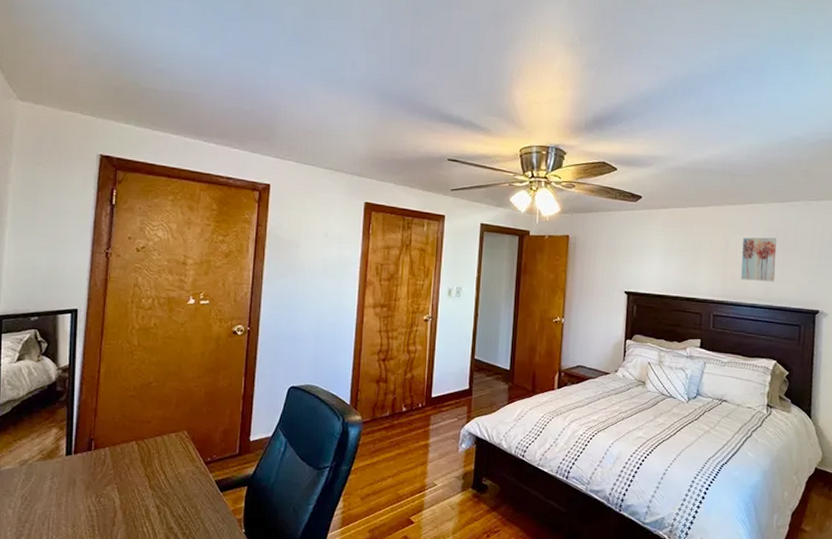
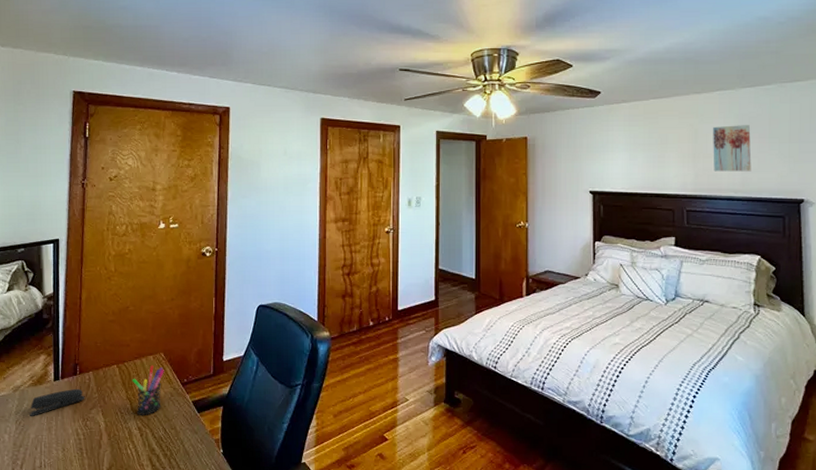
stapler: none [37,464,99,491] -> present [30,388,85,416]
pen holder: none [151,443,188,493] -> present [132,365,165,415]

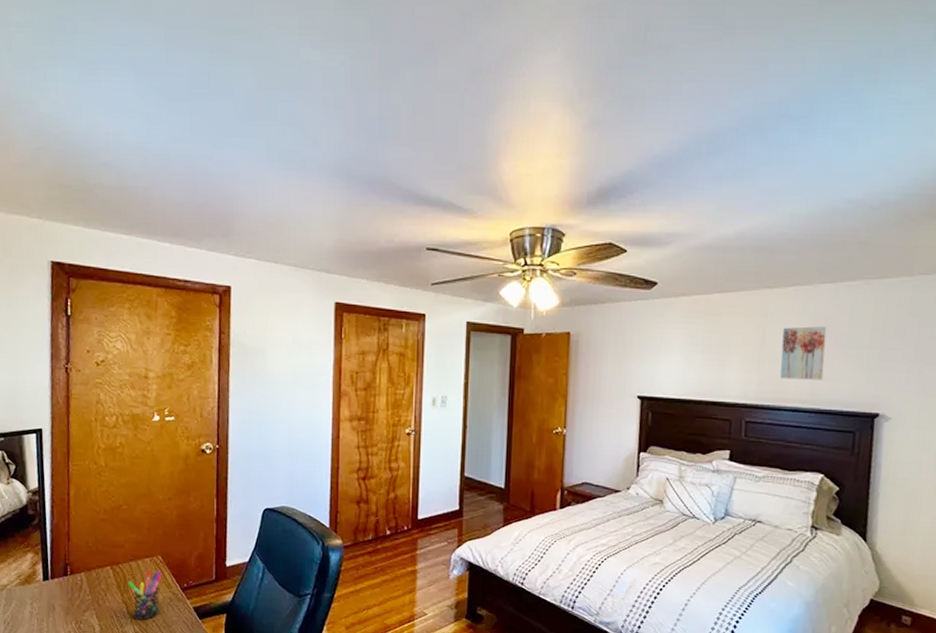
stapler: present [30,388,85,416] -> none [18,589,77,617]

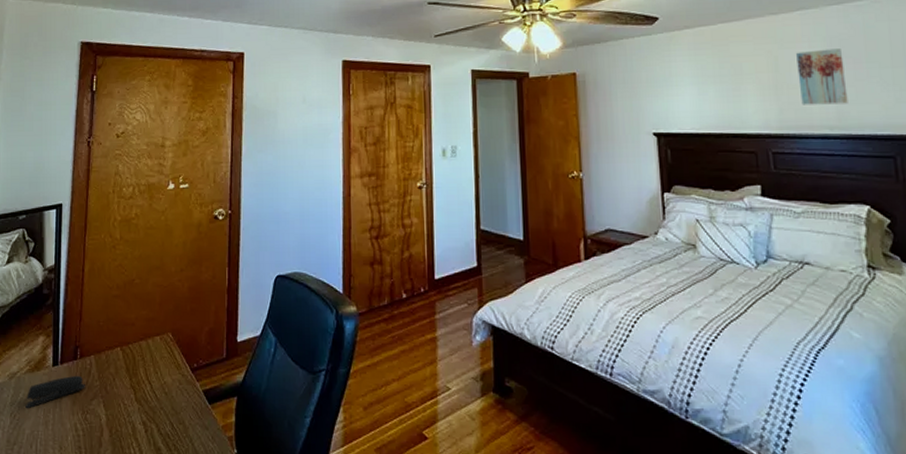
stapler: none [18,589,77,617] -> present [25,375,85,408]
pen holder: present [127,568,163,620] -> none [137,347,173,407]

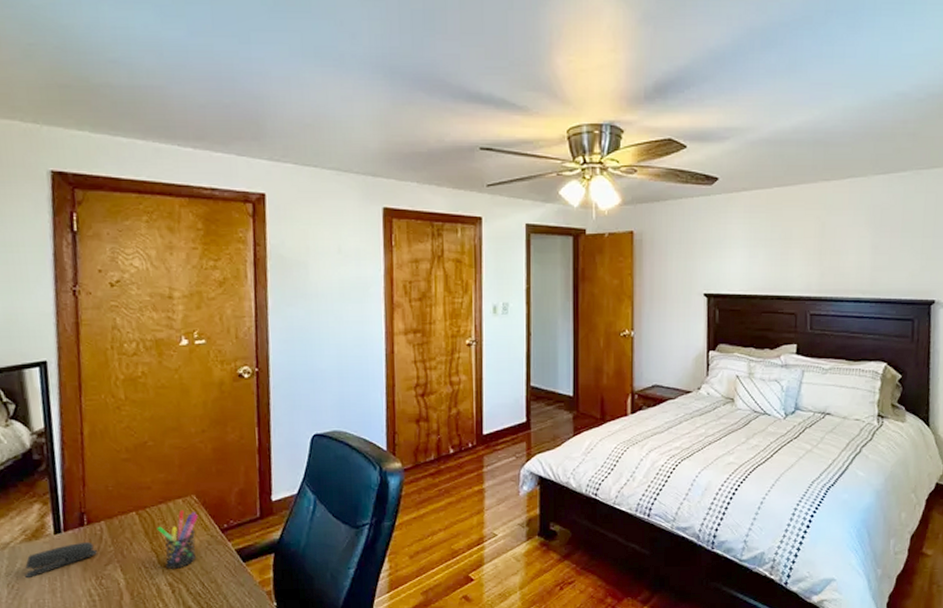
pen holder: none [137,347,173,407] -> present [157,510,199,569]
wall art: present [796,49,848,105] -> none [841,217,883,270]

